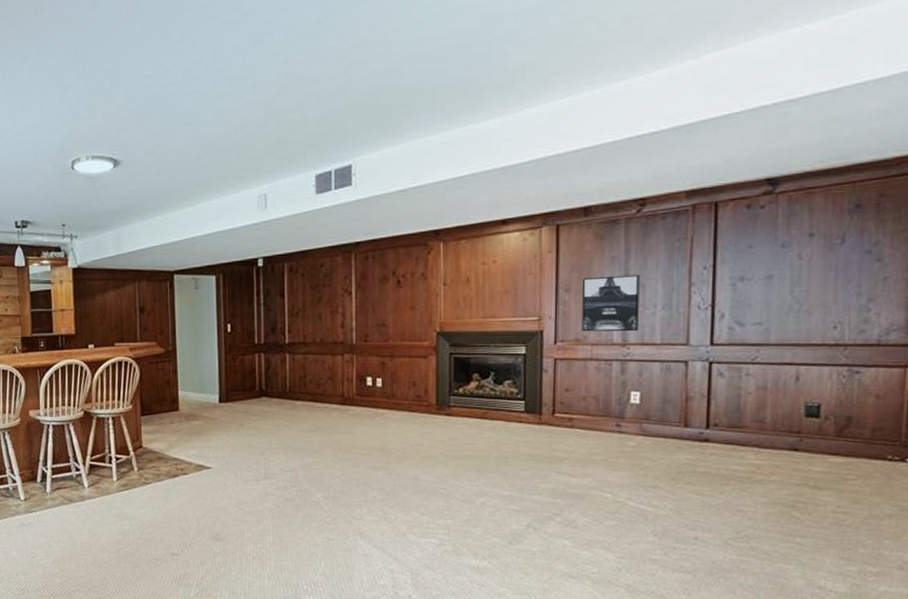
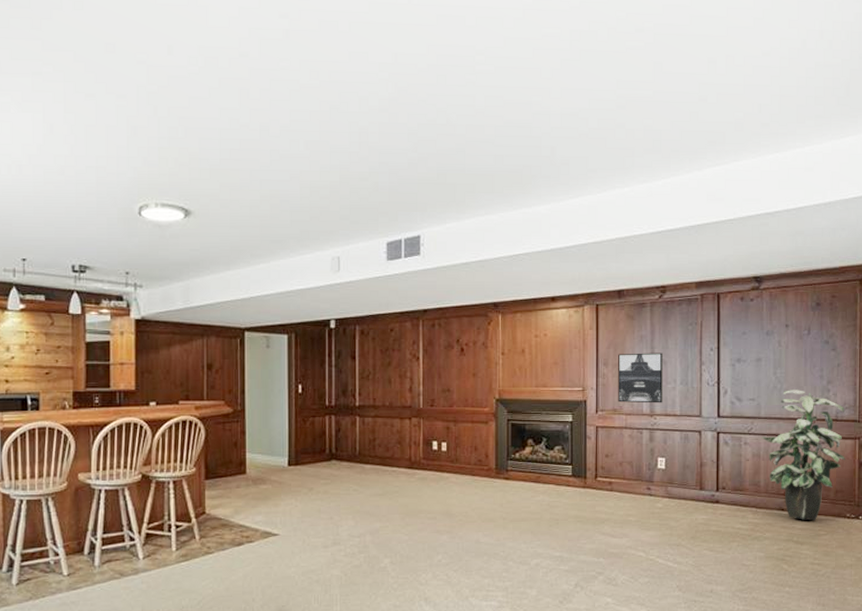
indoor plant: none [769,310,891,463] -> present [761,390,846,521]

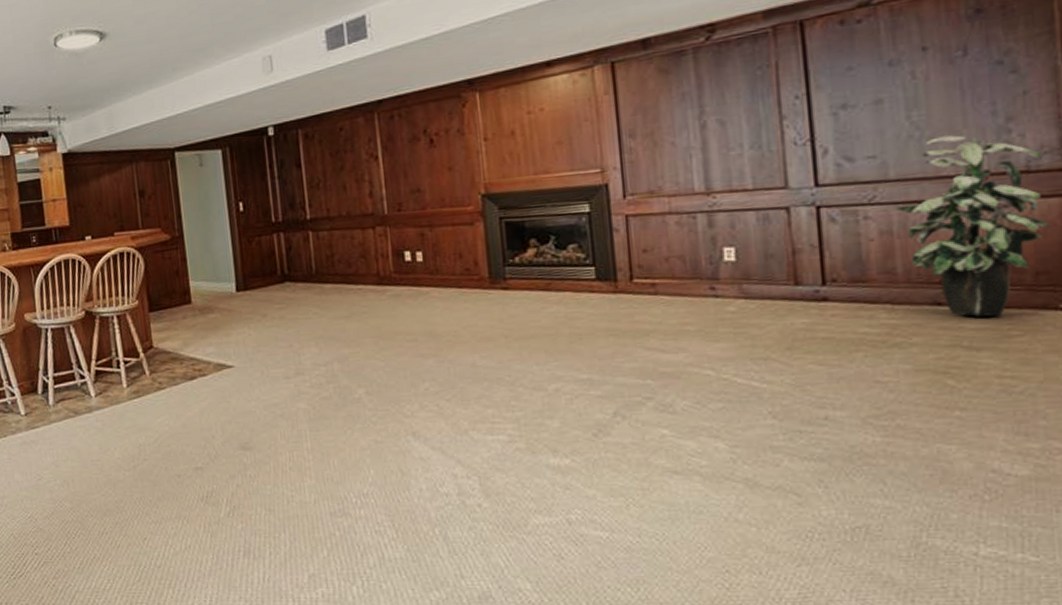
wall art: present [618,353,664,404] -> none [650,111,725,182]

